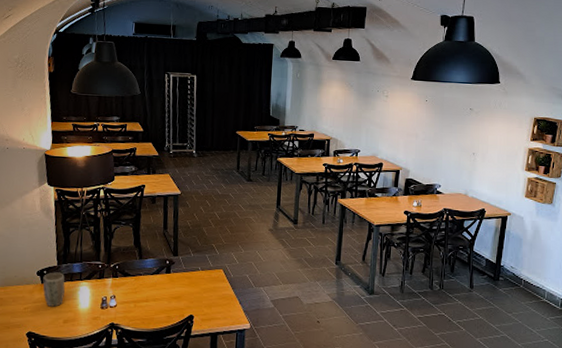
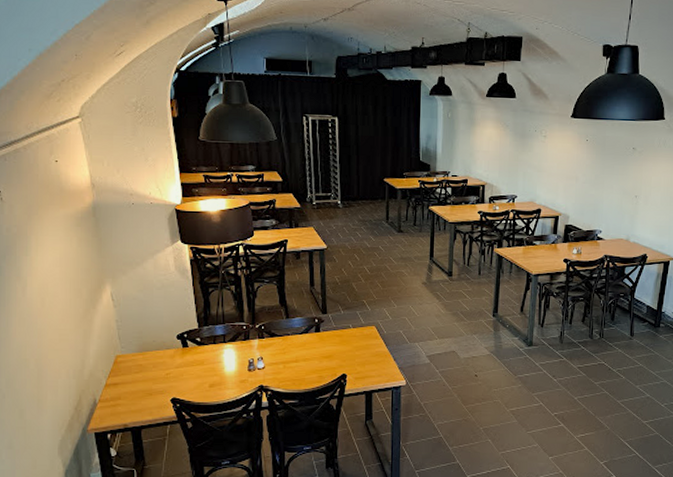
plant pot: present [42,272,65,307] -> none [184,335,208,371]

